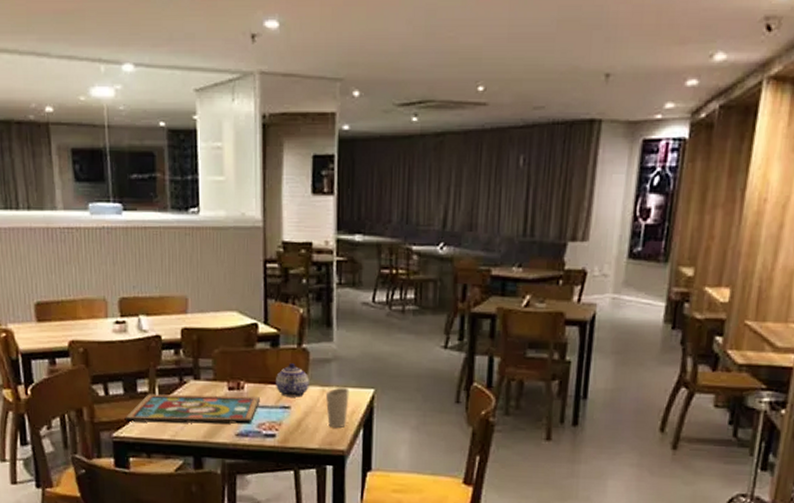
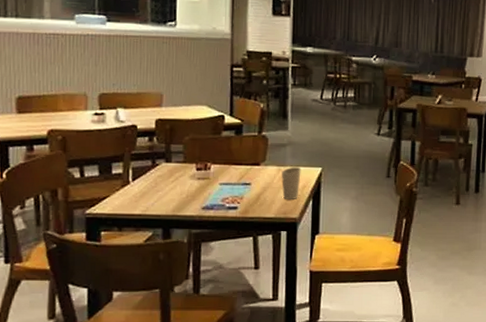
framed painting: present [124,394,260,424] -> none [98,175,224,200]
teapot: present [276,363,309,397] -> none [239,148,268,176]

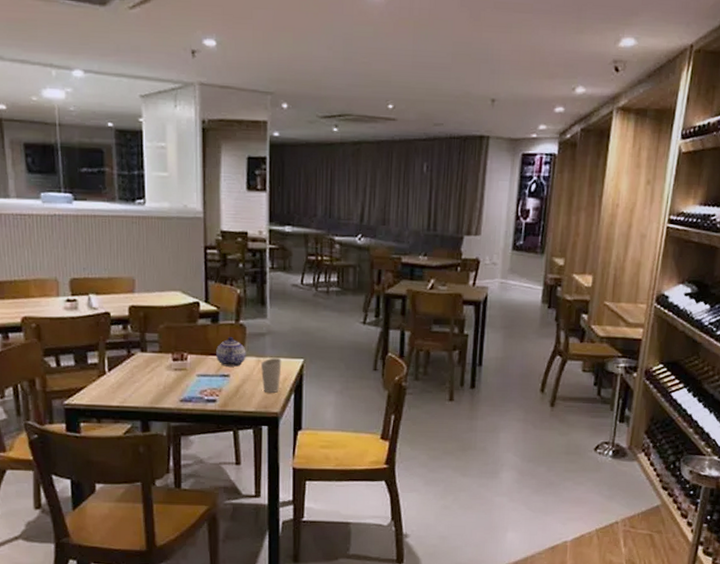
teapot: none [239,148,268,176] -> present [216,337,246,367]

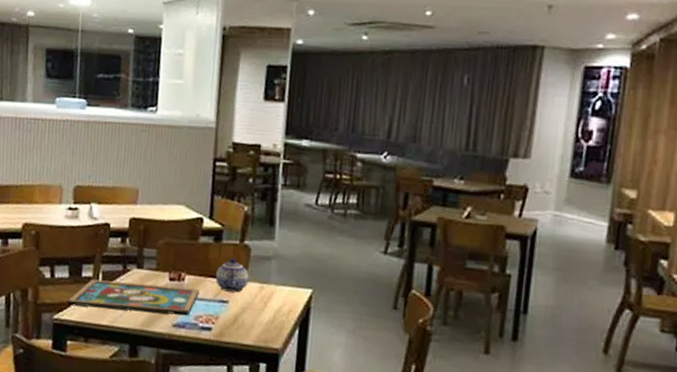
framed painting: none [75,365,202,391] -> present [67,279,199,316]
cup: present [260,357,282,393] -> none [263,285,288,326]

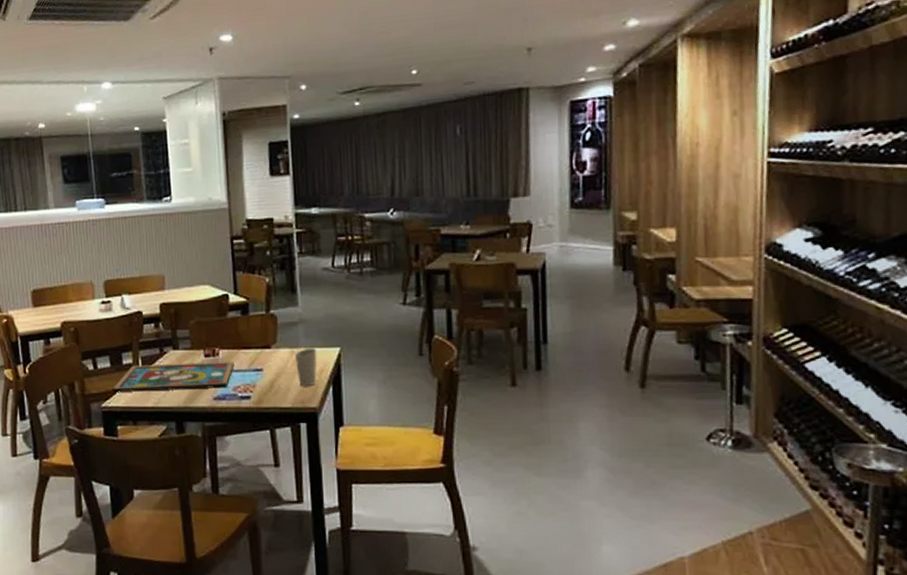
teapot: present [216,258,249,293] -> none [248,328,279,360]
cup: none [263,285,288,326] -> present [294,347,317,386]

